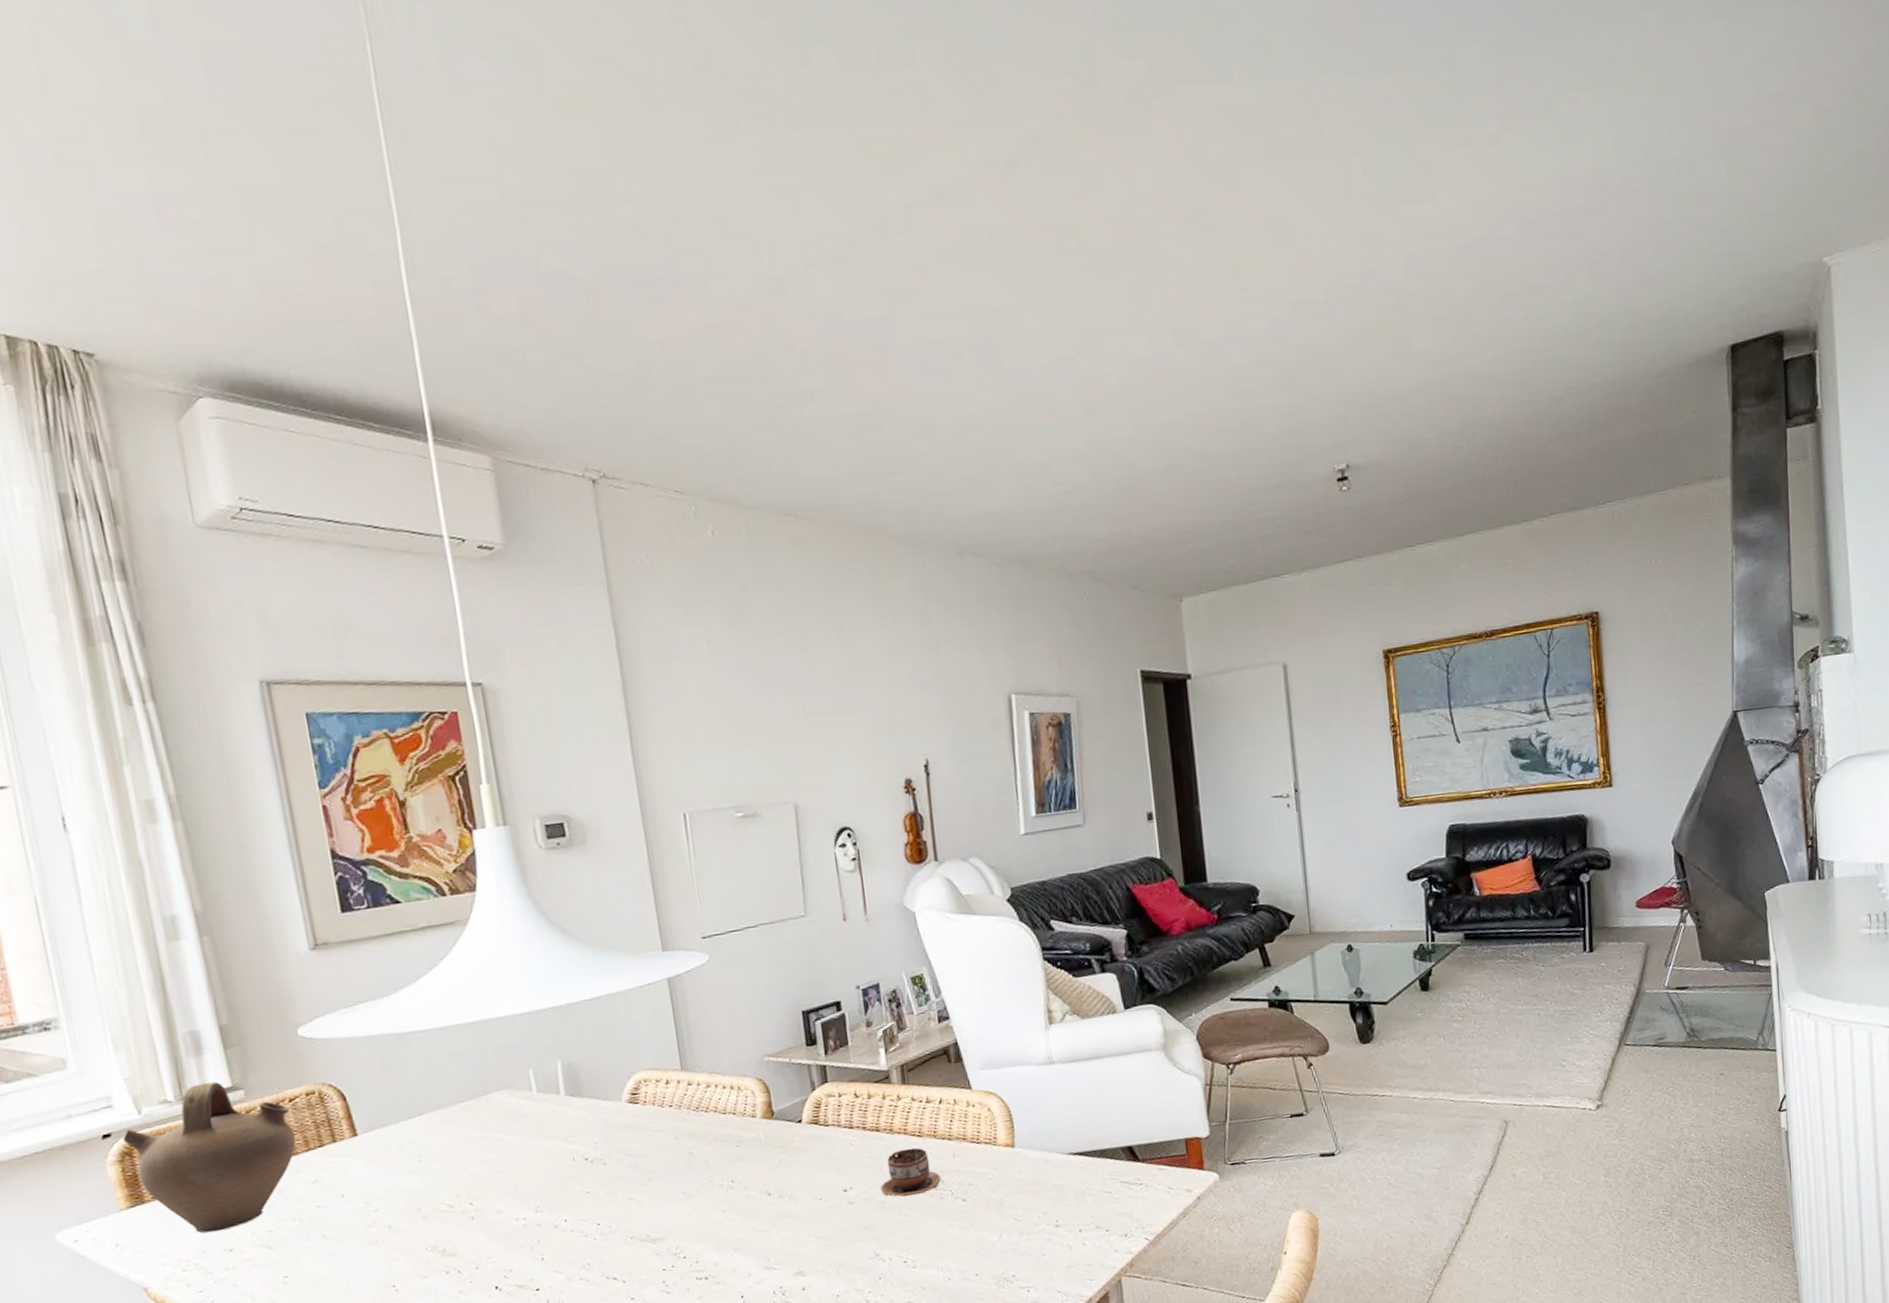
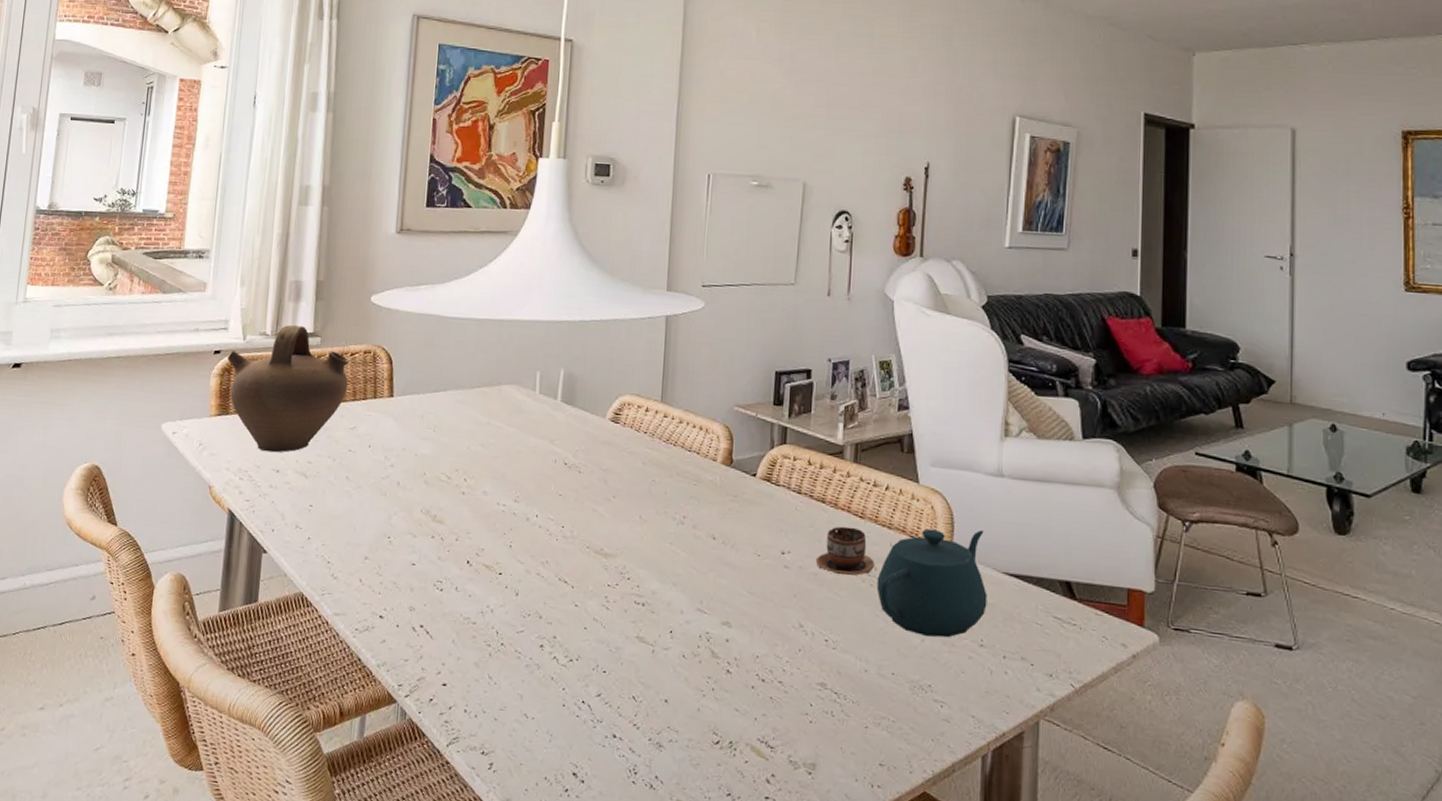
teapot: none [945,1119,1057,1232] -> present [876,528,987,638]

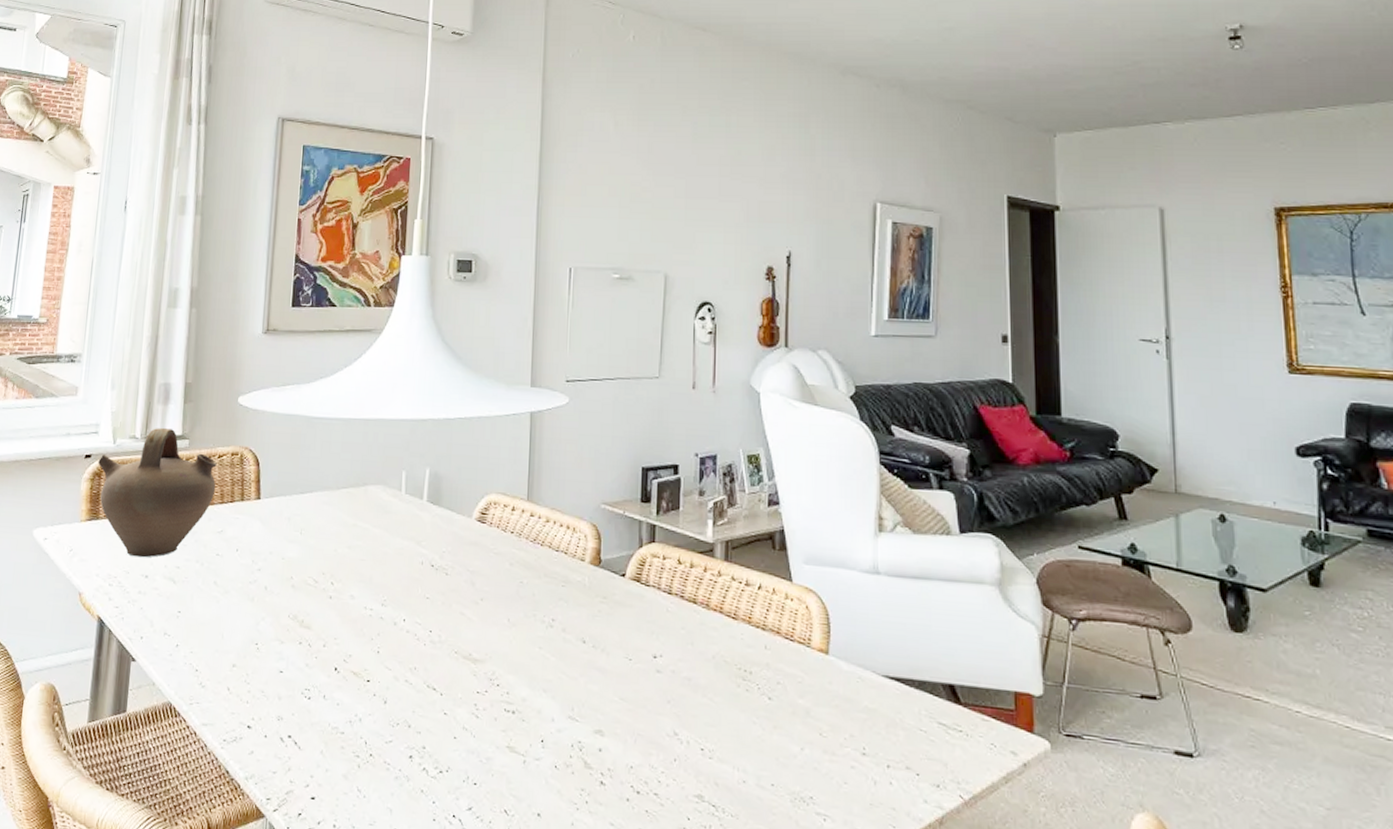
cup: present [816,526,875,576] -> none [690,628,750,681]
teapot: present [876,528,987,638] -> none [752,629,868,746]

